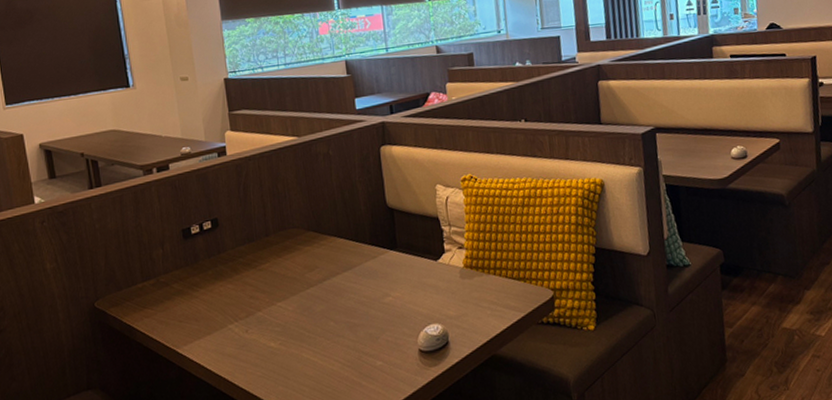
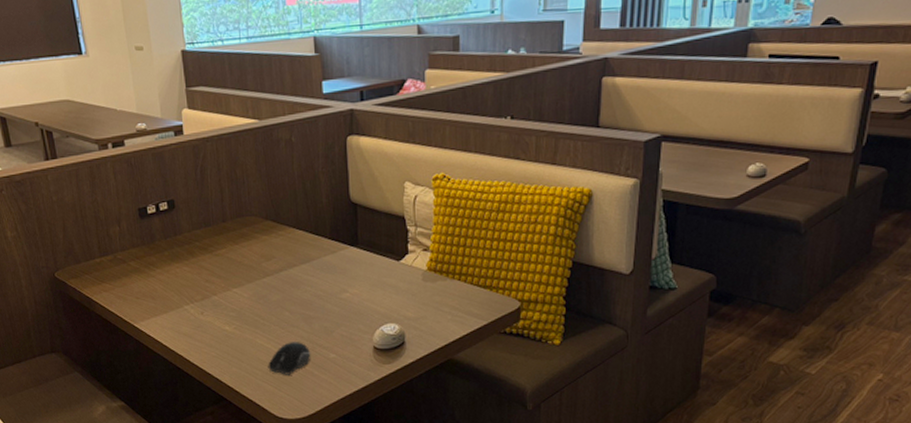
computer mouse: none [315,352,358,389] -> present [268,342,311,375]

